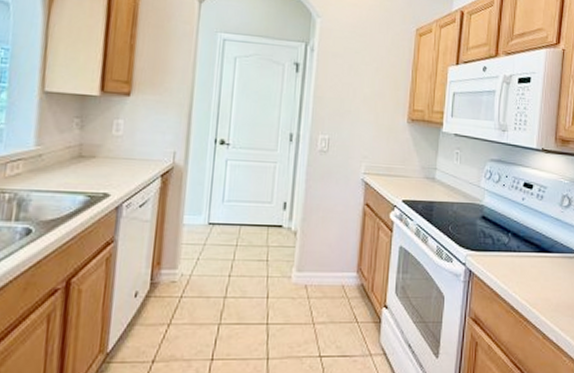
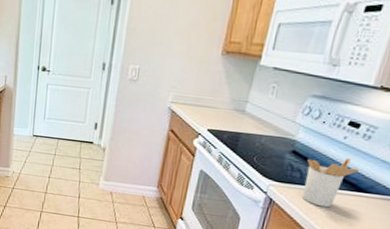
utensil holder: none [496,220,540,273] -> present [302,158,360,208]

